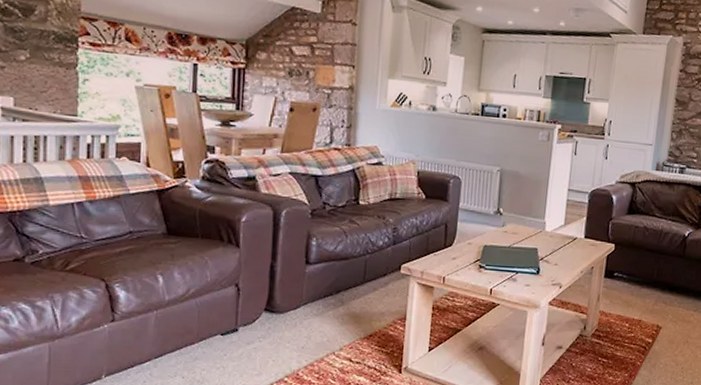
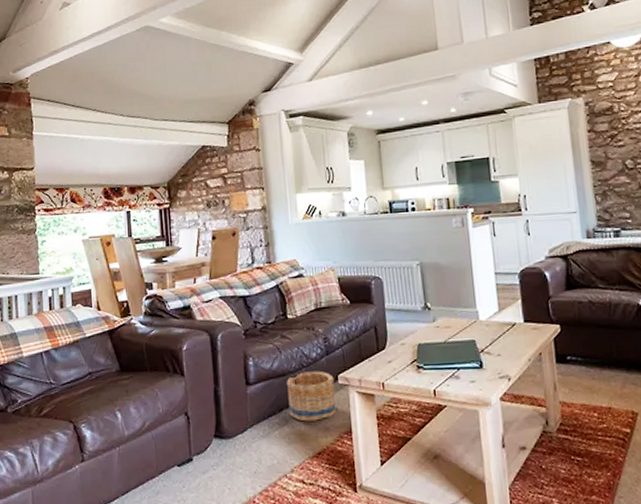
basket: none [346,258,397,306] -> present [286,371,336,422]

